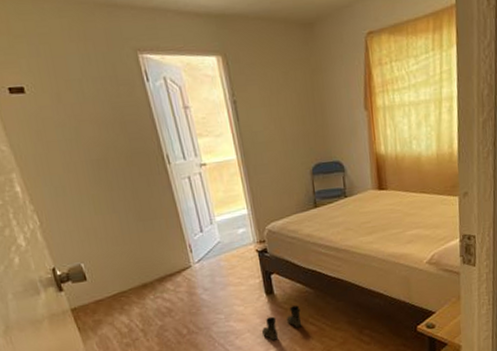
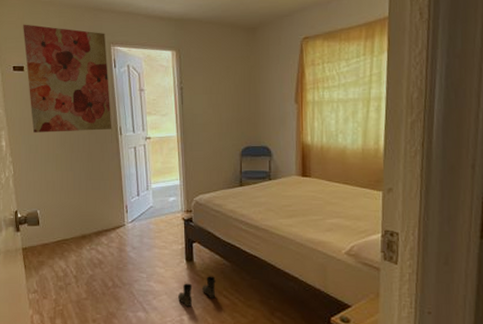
wall art: none [10,28,158,172] -> present [23,24,112,133]

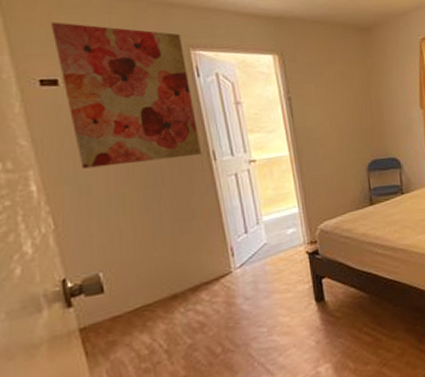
boots: present [178,276,216,307] -> none [310,313,356,356]

